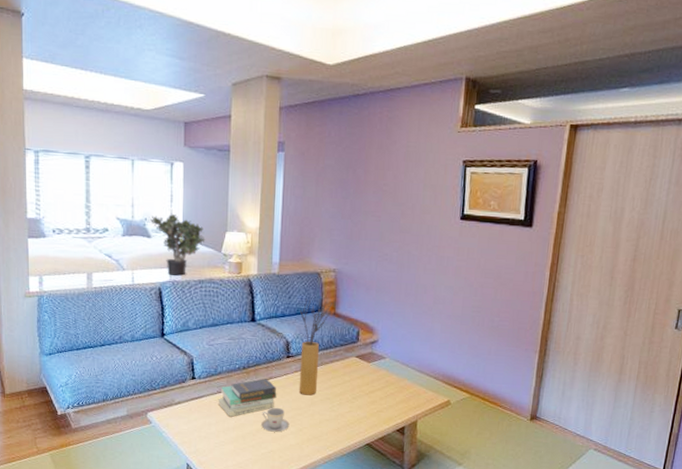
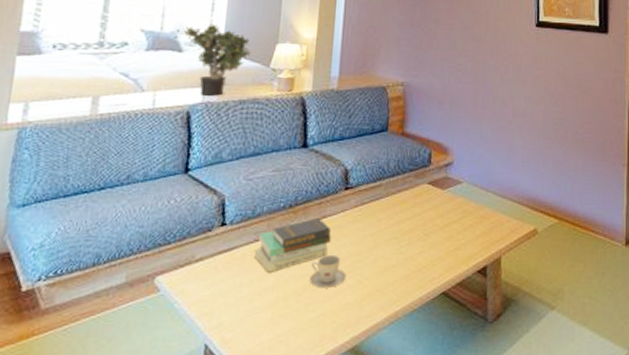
vase: present [299,298,332,396] -> none [359,116,400,236]

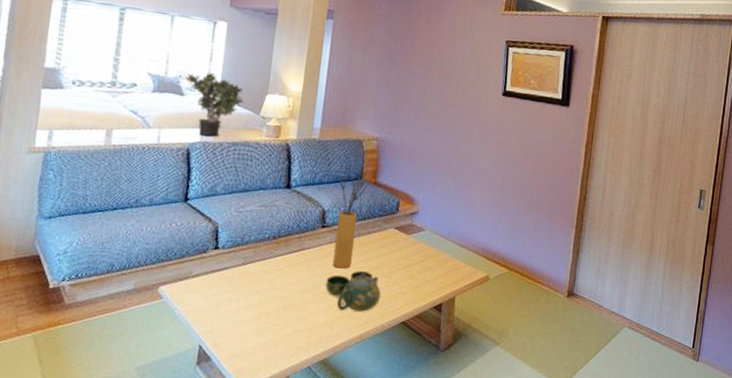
books: present [254,218,332,273] -> none [242,250,309,292]
teacup: present [310,254,347,288] -> none [288,281,320,309]
tea set: none [352,235,416,285] -> present [325,270,381,312]
vase: none [359,116,400,236] -> present [332,166,373,269]

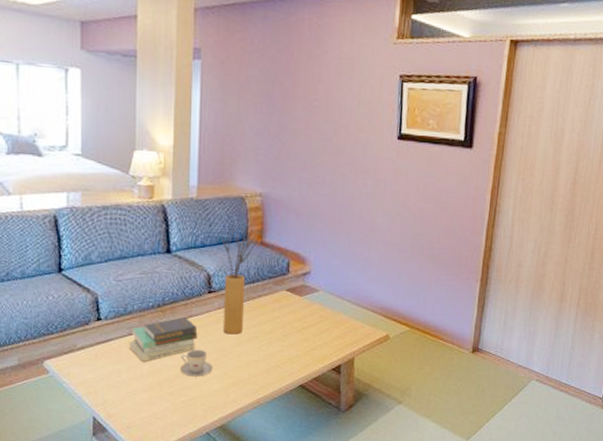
potted plant: present [185,72,244,137] -> none [41,128,110,201]
books: none [242,250,309,292] -> present [128,317,198,362]
teacup: none [288,281,320,309] -> present [180,349,213,377]
tea set: present [325,270,381,312] -> none [217,335,276,377]

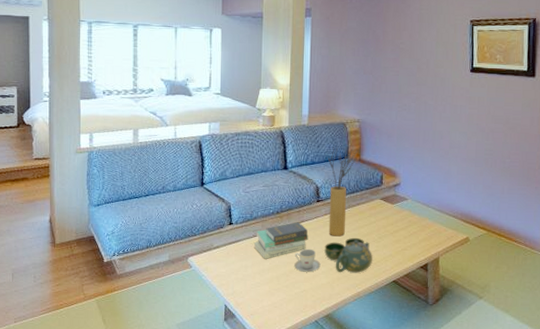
tea set: none [217,335,276,377] -> present [324,237,372,273]

